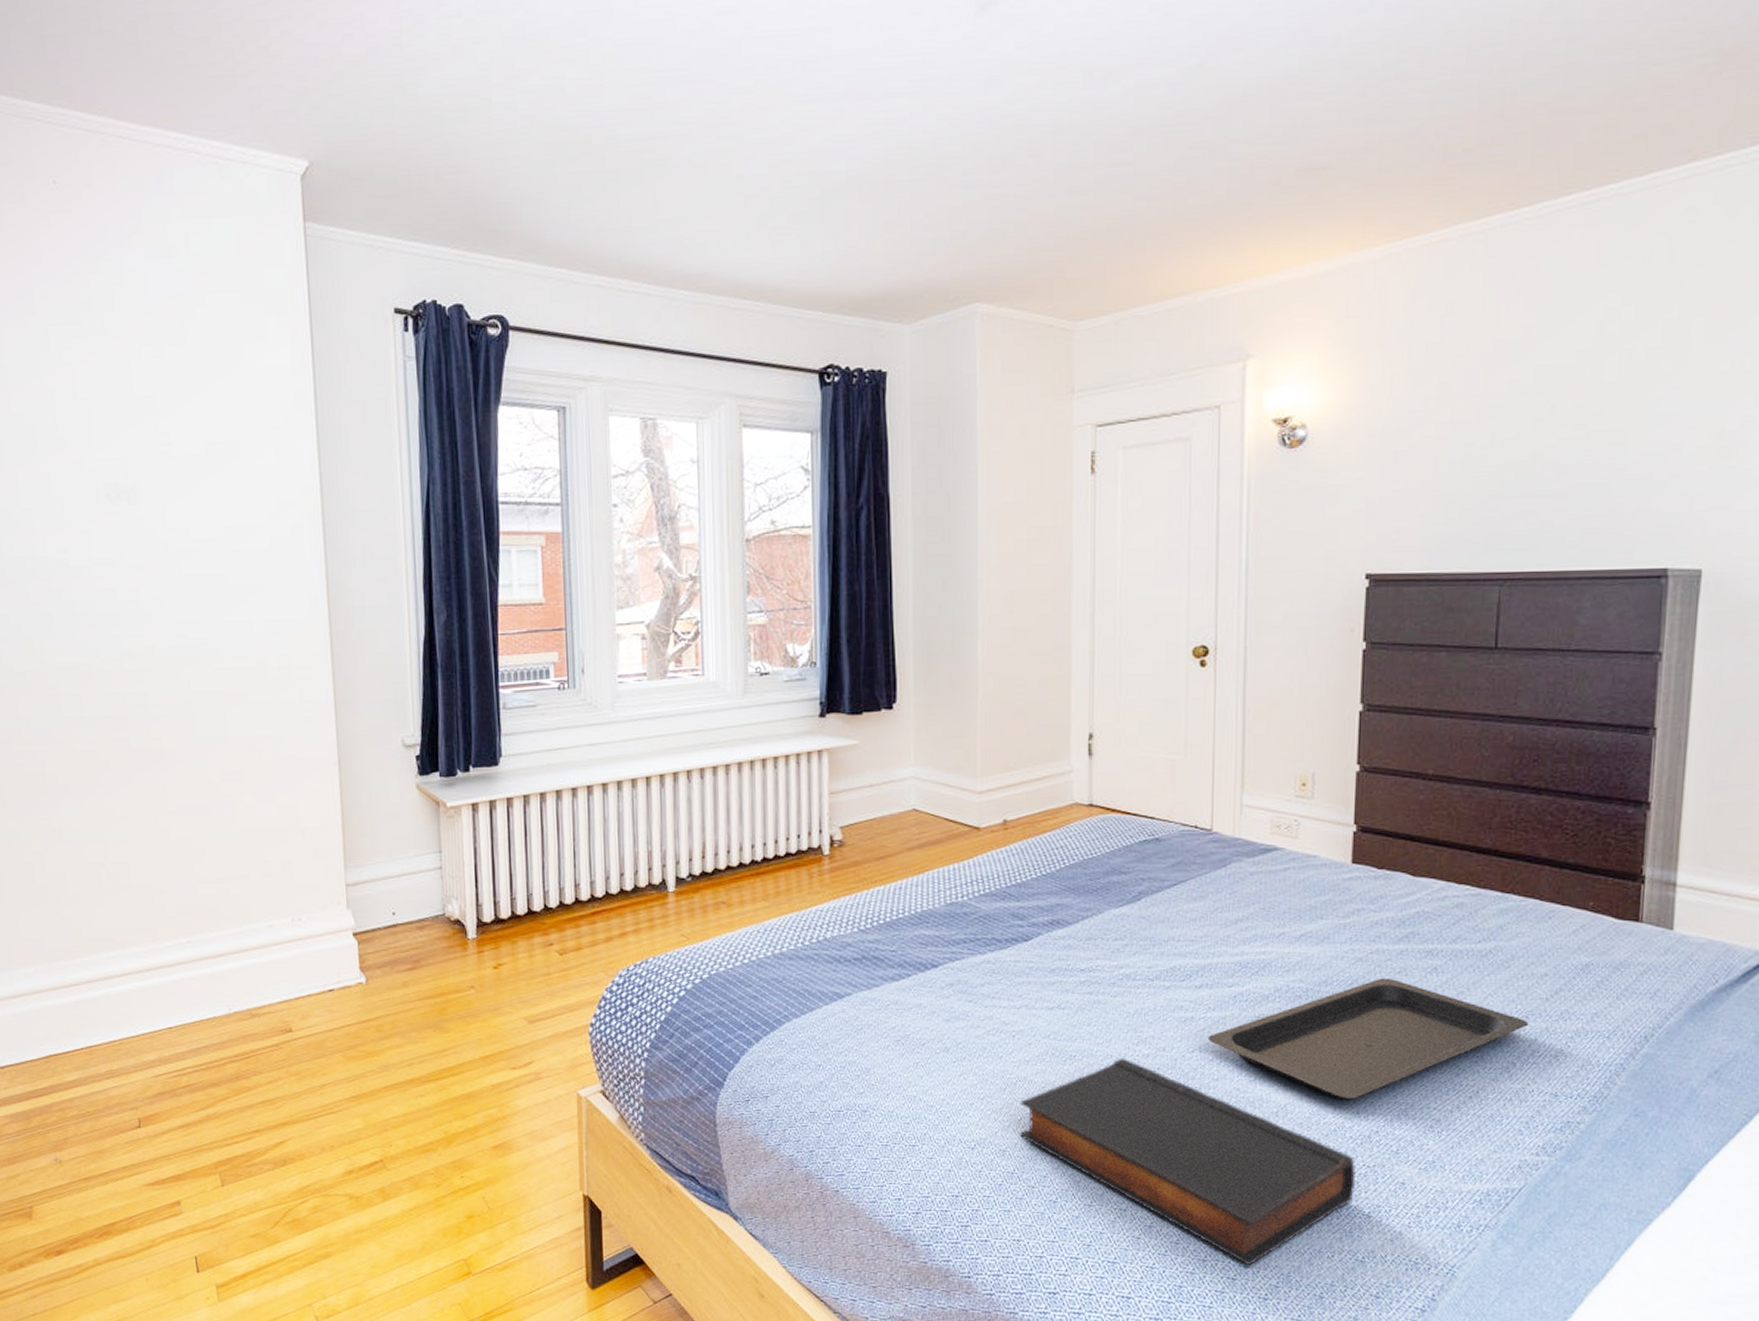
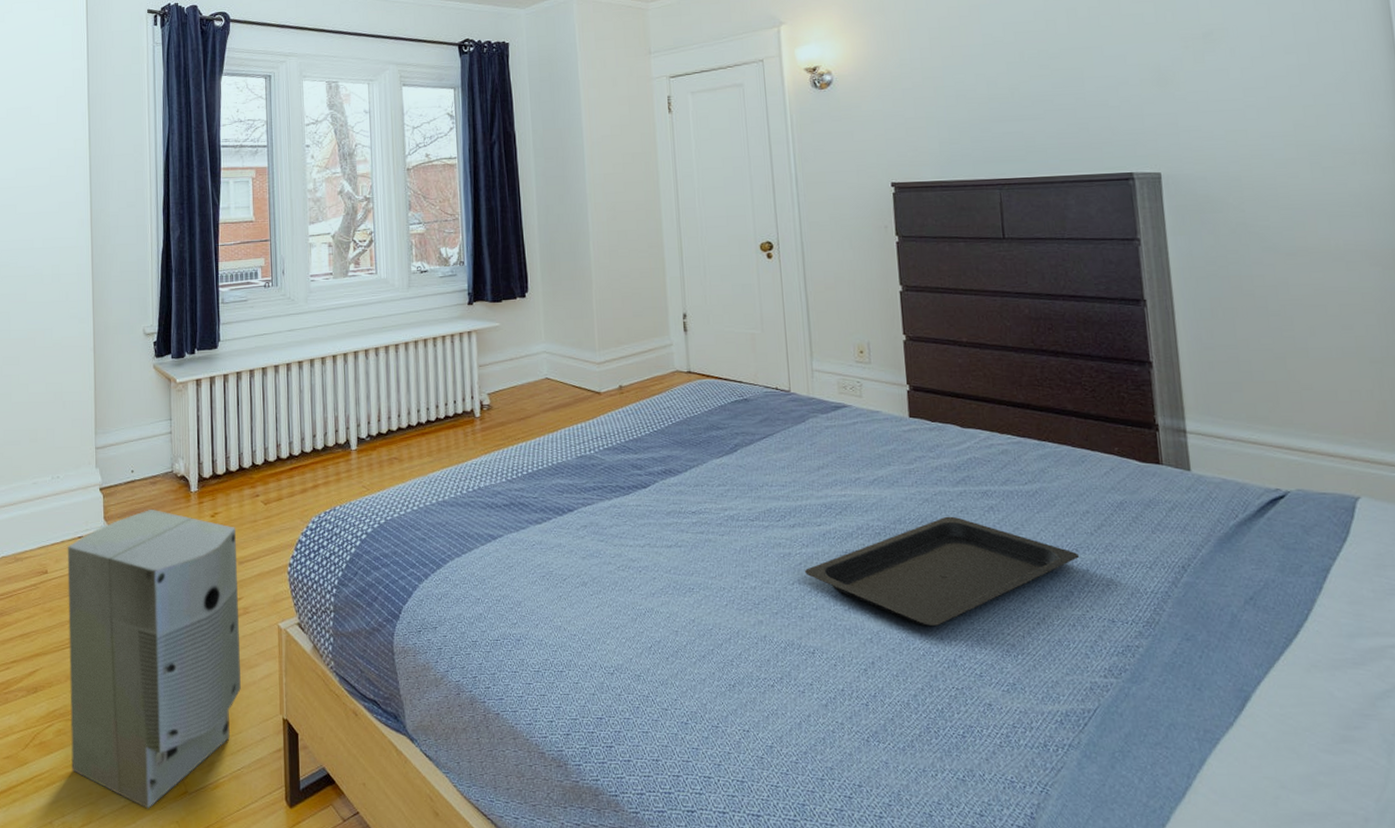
air purifier: none [315,958,533,1291] -> present [67,508,241,809]
book: present [1019,1057,1356,1266] -> none [650,590,948,785]

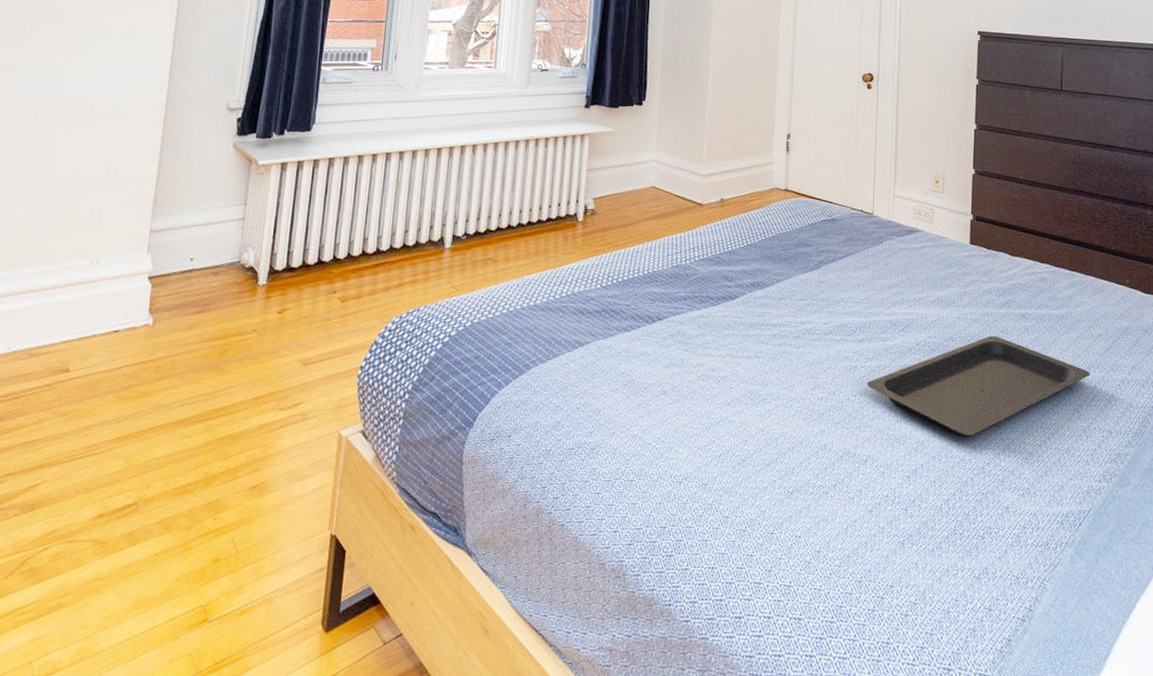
air purifier: present [67,508,241,809] -> none [66,302,305,641]

